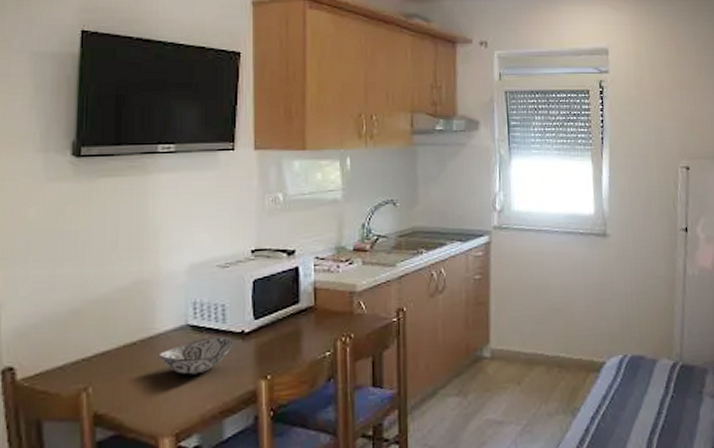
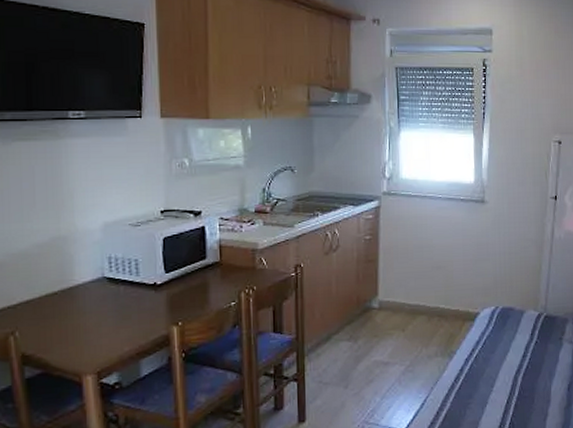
decorative bowl: present [158,336,234,375] -> none [78,287,147,322]

